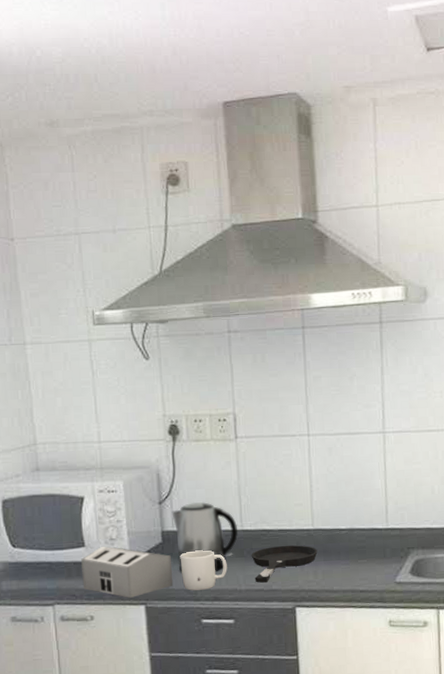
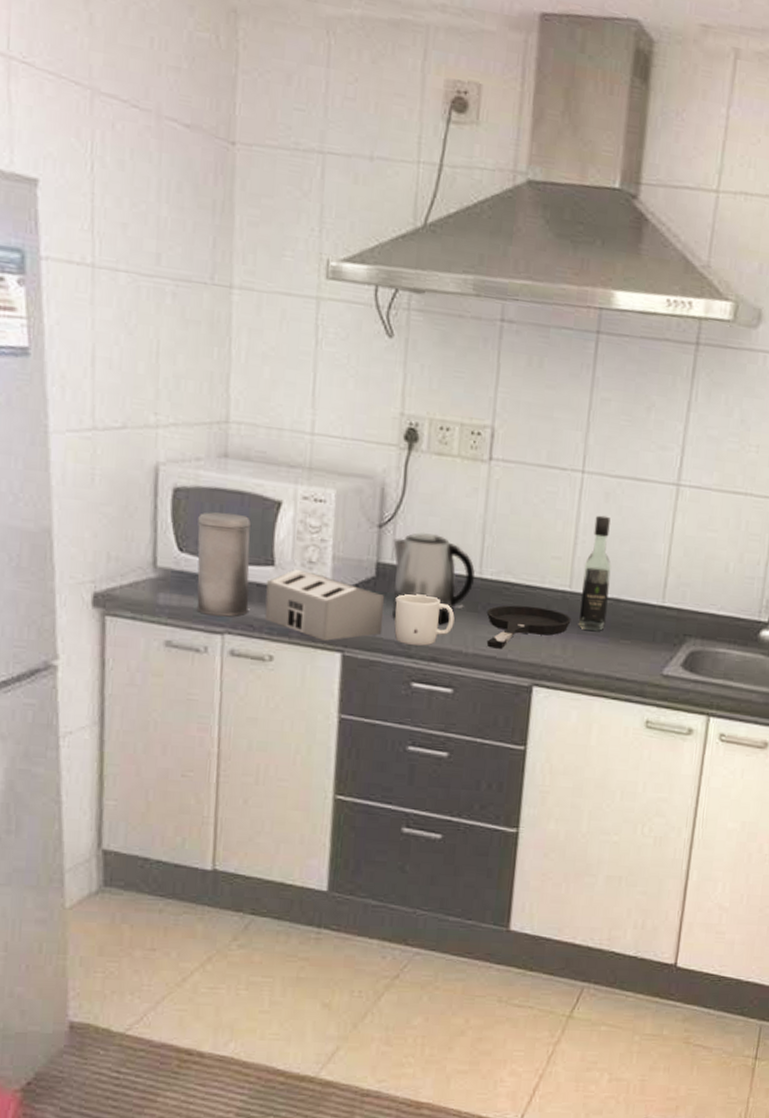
canister: none [22,511,71,593] -> present [196,512,252,618]
bottle: none [321,466,345,557] -> present [579,515,611,632]

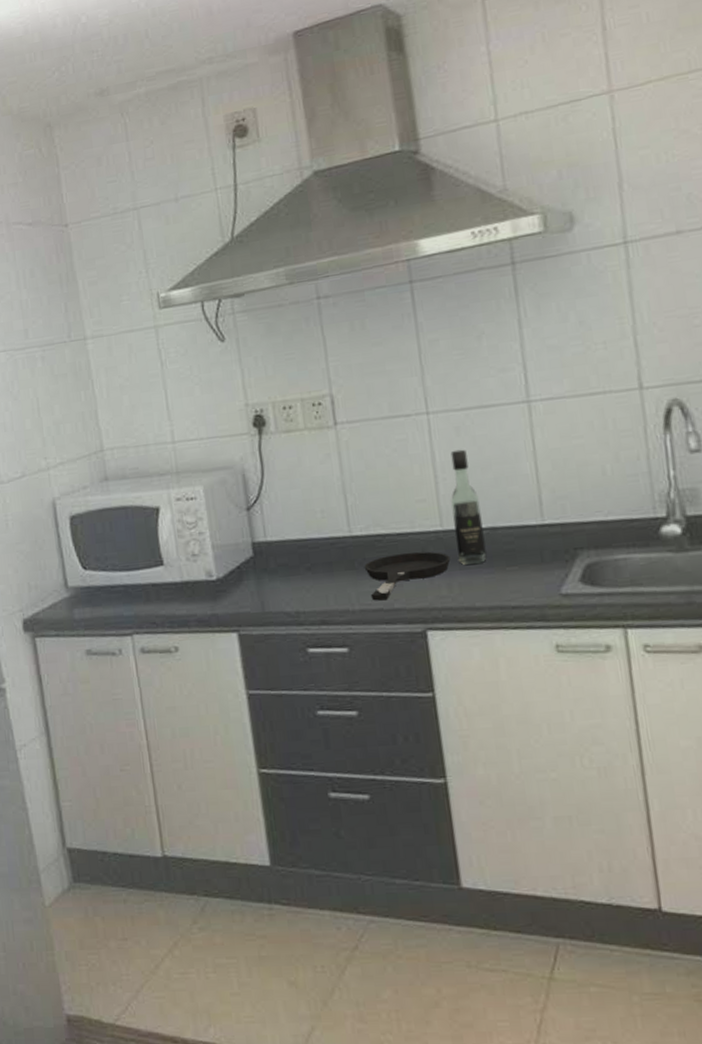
canister: present [196,512,252,618] -> none [93,526,151,622]
toaster: present [264,568,385,641] -> none [160,563,270,624]
kettle: present [392,532,476,625] -> none [262,504,346,590]
mug: present [394,593,455,647] -> none [275,562,336,614]

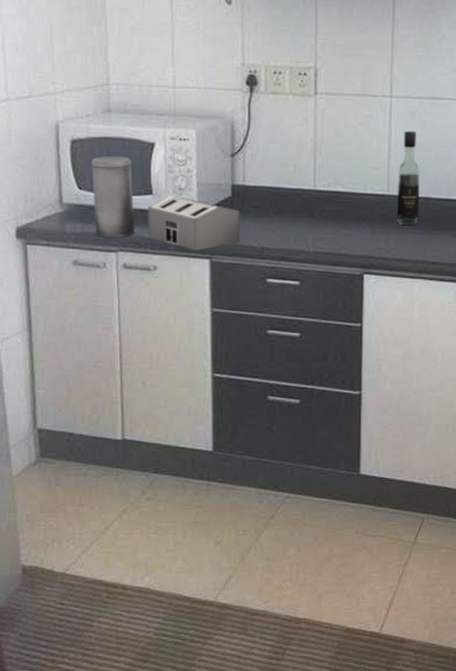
canister: none [93,526,151,622] -> present [90,155,136,239]
toaster: none [160,563,270,624] -> present [148,195,241,251]
frying pan: present [364,551,451,601] -> none [322,209,391,246]

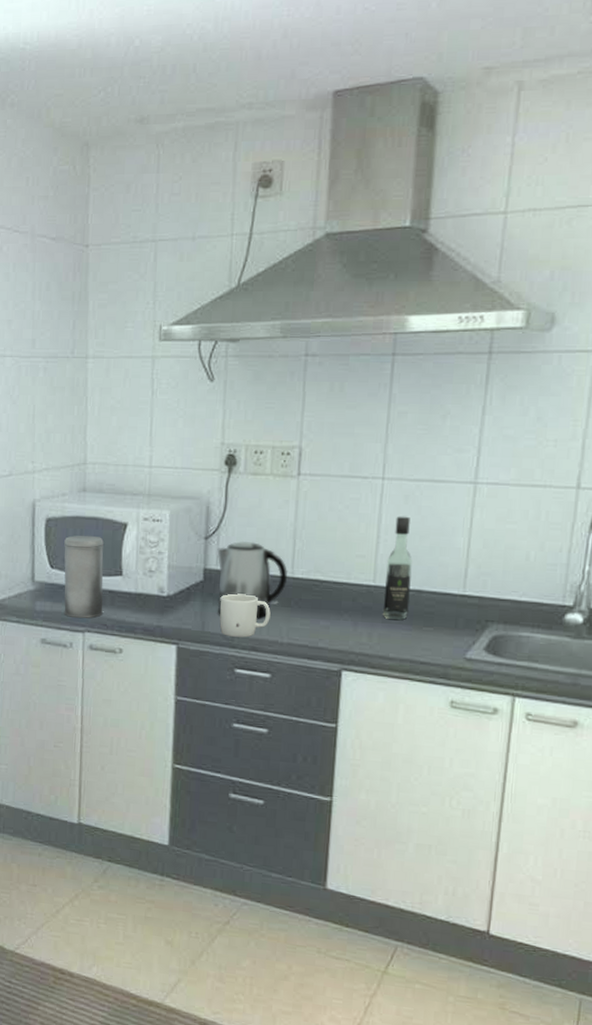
toaster: present [148,195,241,251] -> none [115,577,211,636]
kettle: none [243,157,311,230] -> present [217,540,288,619]
mug: none [249,207,297,249] -> present [219,593,271,638]

